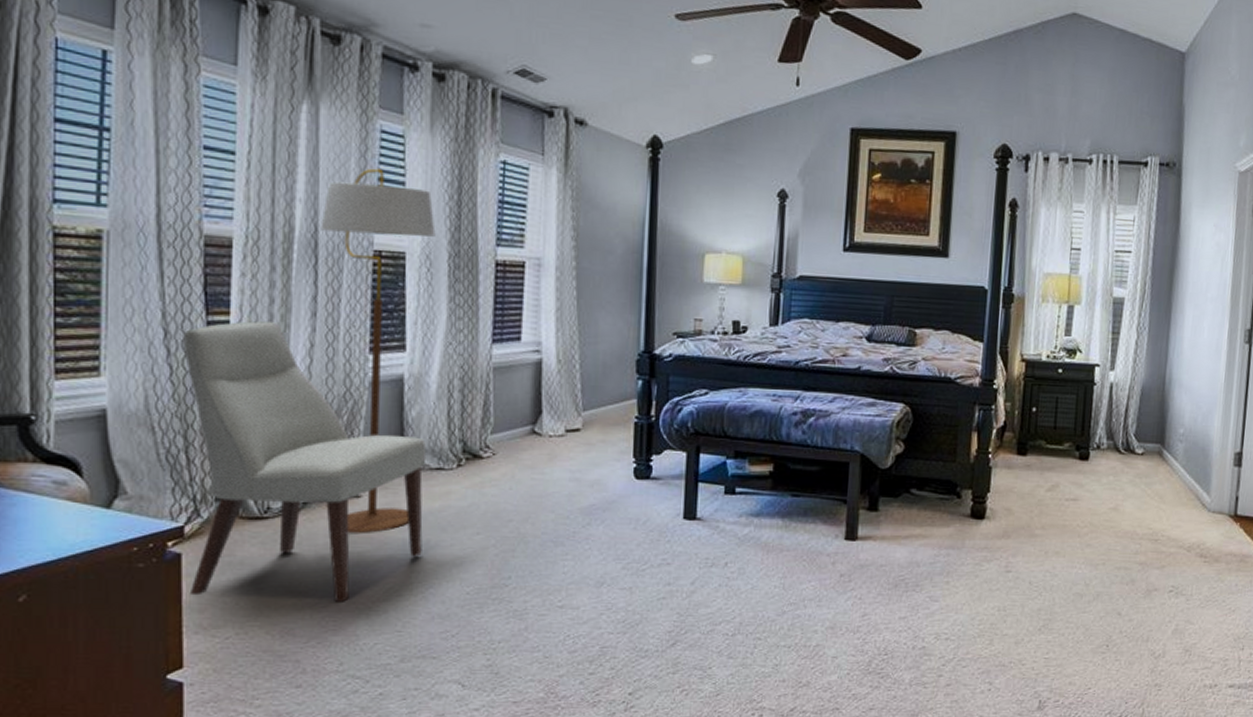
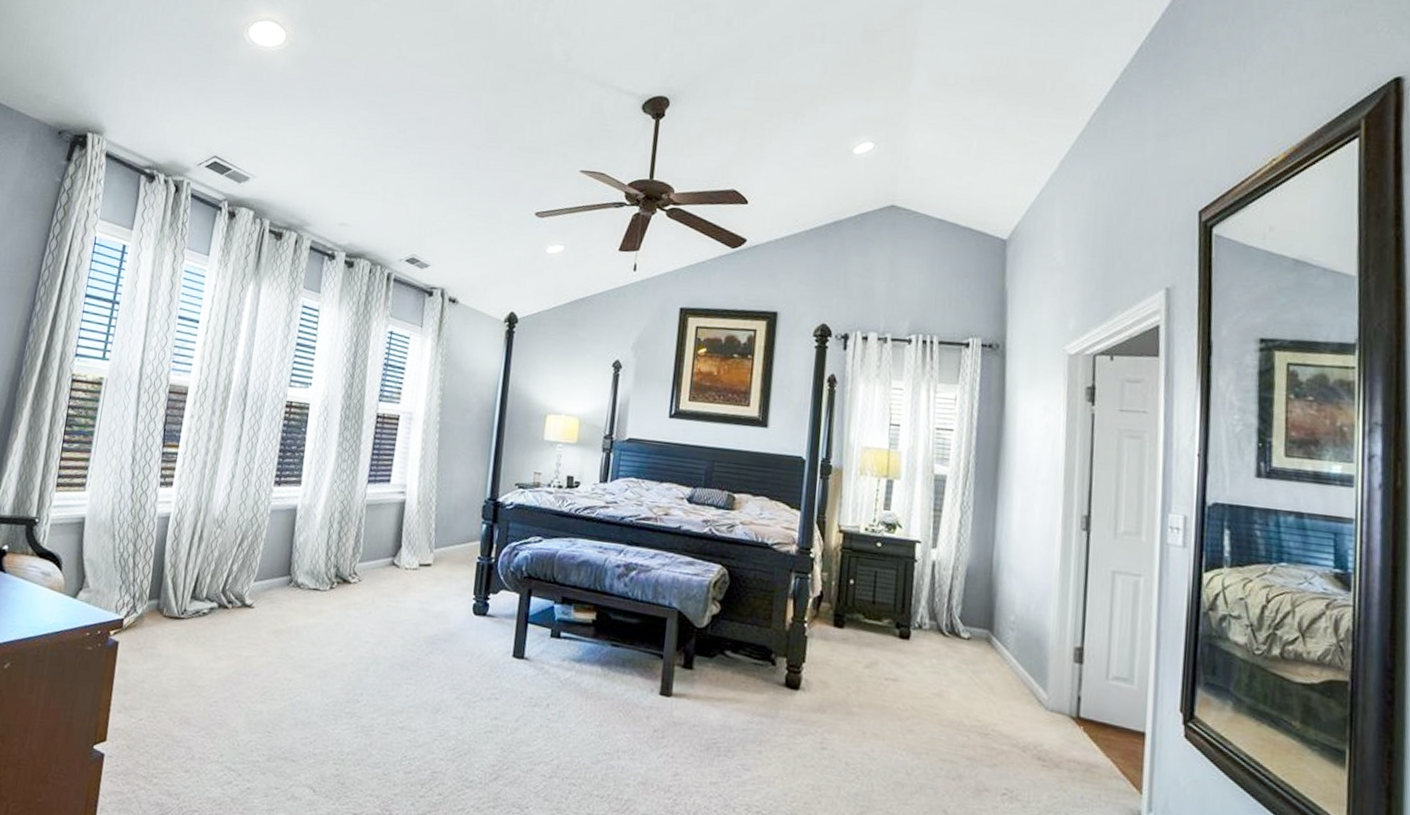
chair: present [183,321,427,602] -> none [119,453,308,700]
floor lamp: present [320,168,436,534] -> none [240,335,334,641]

